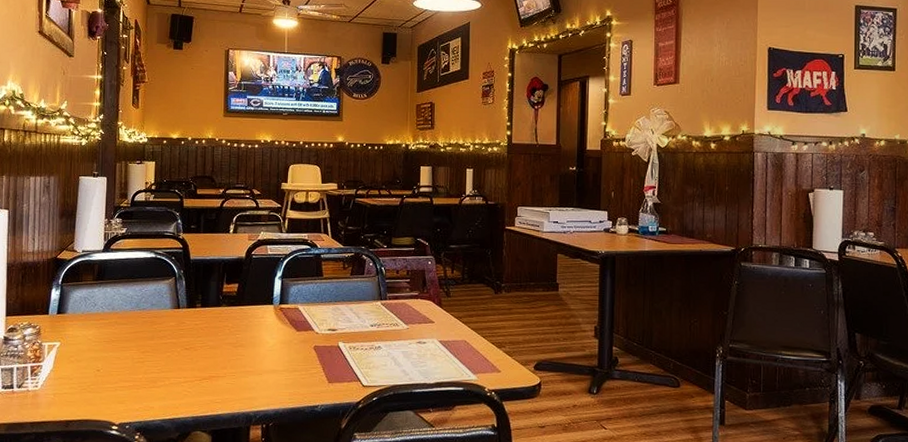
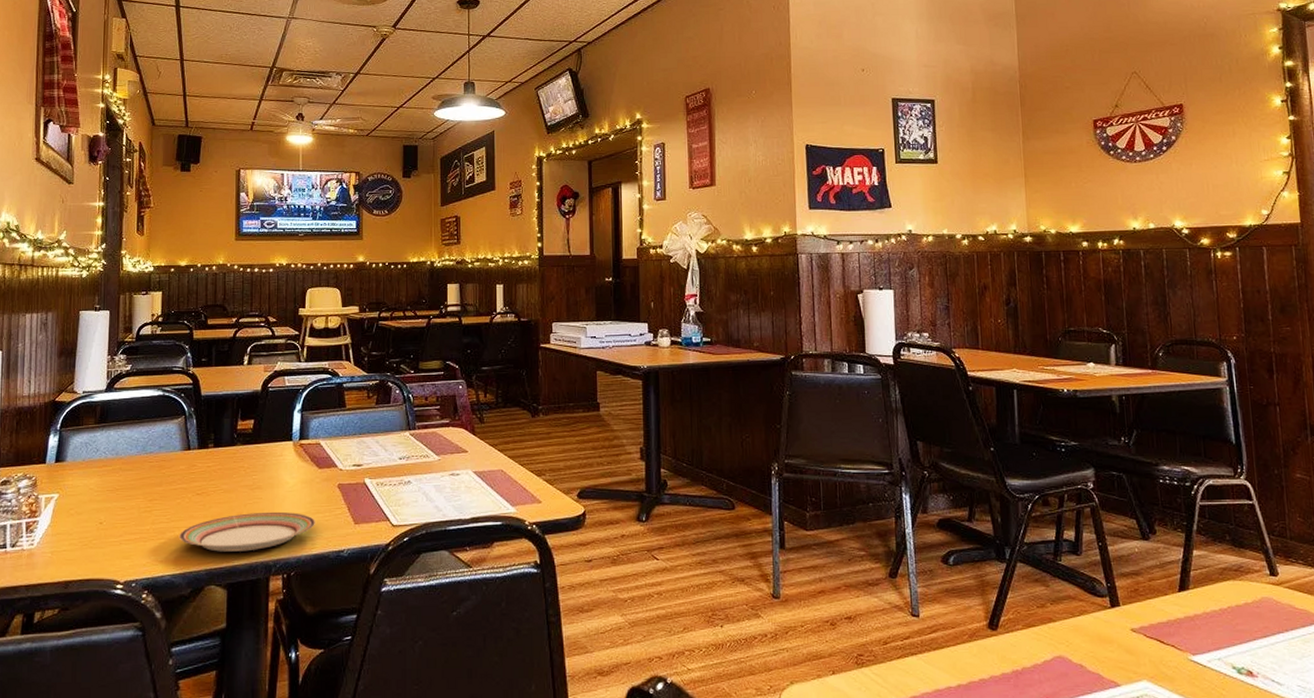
plate: none [168,368,292,403] -> present [178,511,315,552]

